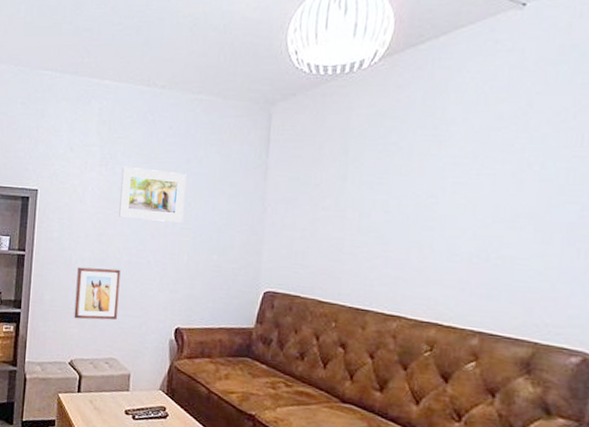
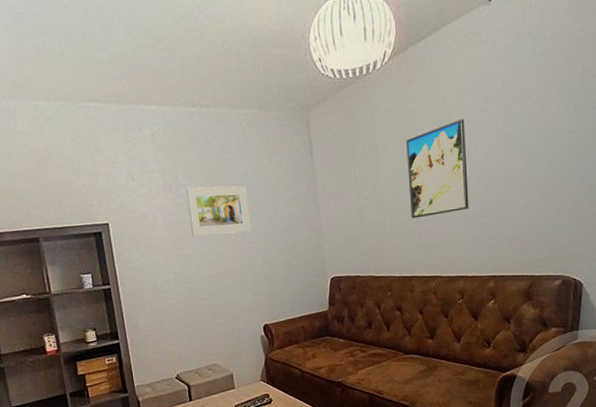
wall art: present [74,267,121,320] -> none [164,284,211,337]
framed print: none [378,136,468,244] -> present [406,119,469,219]

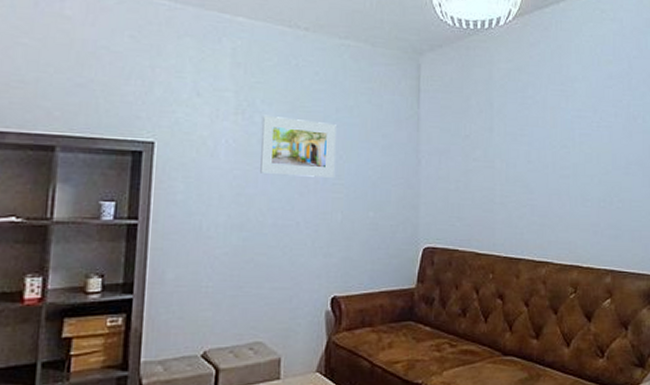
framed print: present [406,119,469,219] -> none [523,92,589,192]

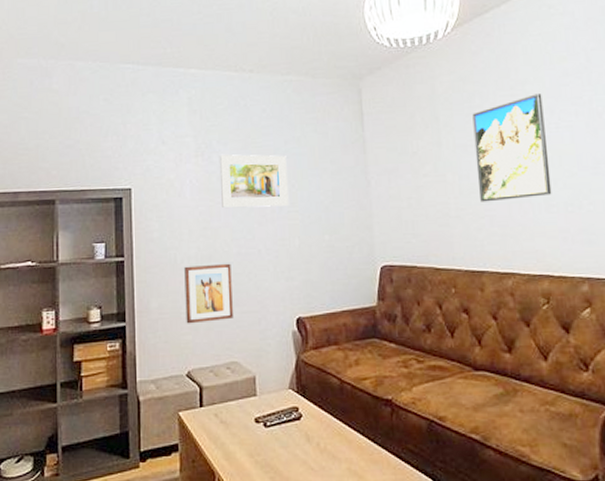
wall art: none [206,234,265,299] -> present [184,263,233,324]
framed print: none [523,92,589,192] -> present [472,94,552,202]

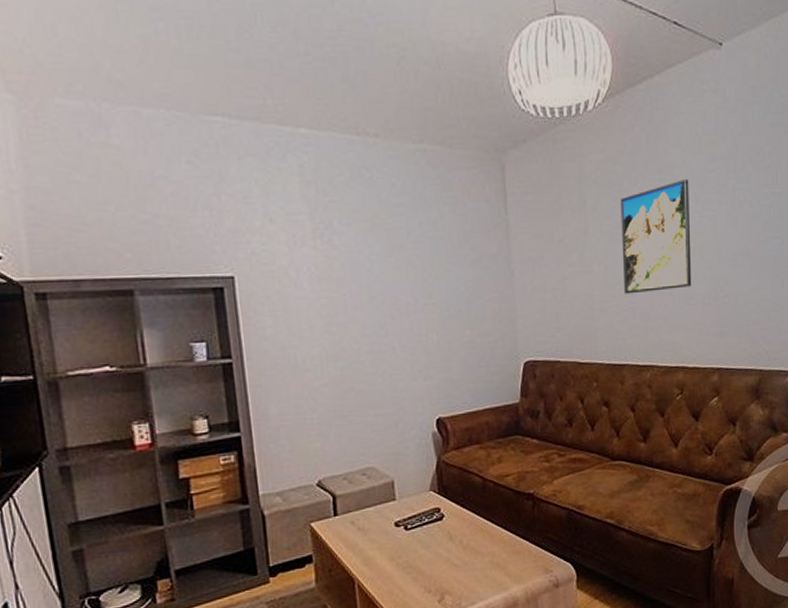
wall art: present [184,263,233,324] -> none [307,362,367,431]
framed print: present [219,154,289,208] -> none [341,236,425,300]

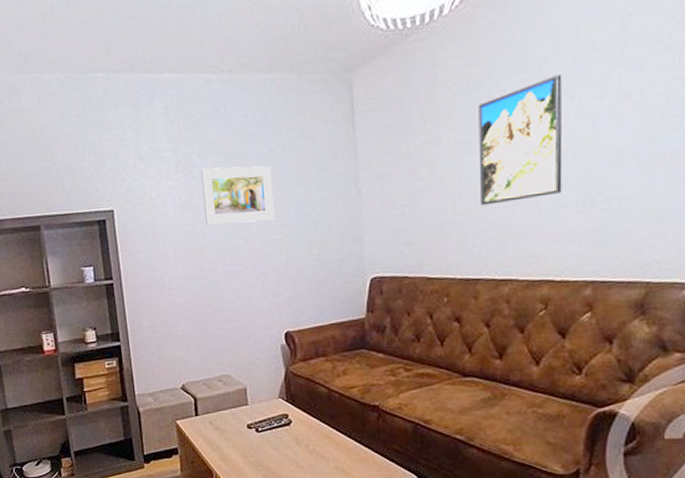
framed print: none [341,236,425,300] -> present [200,166,275,225]

